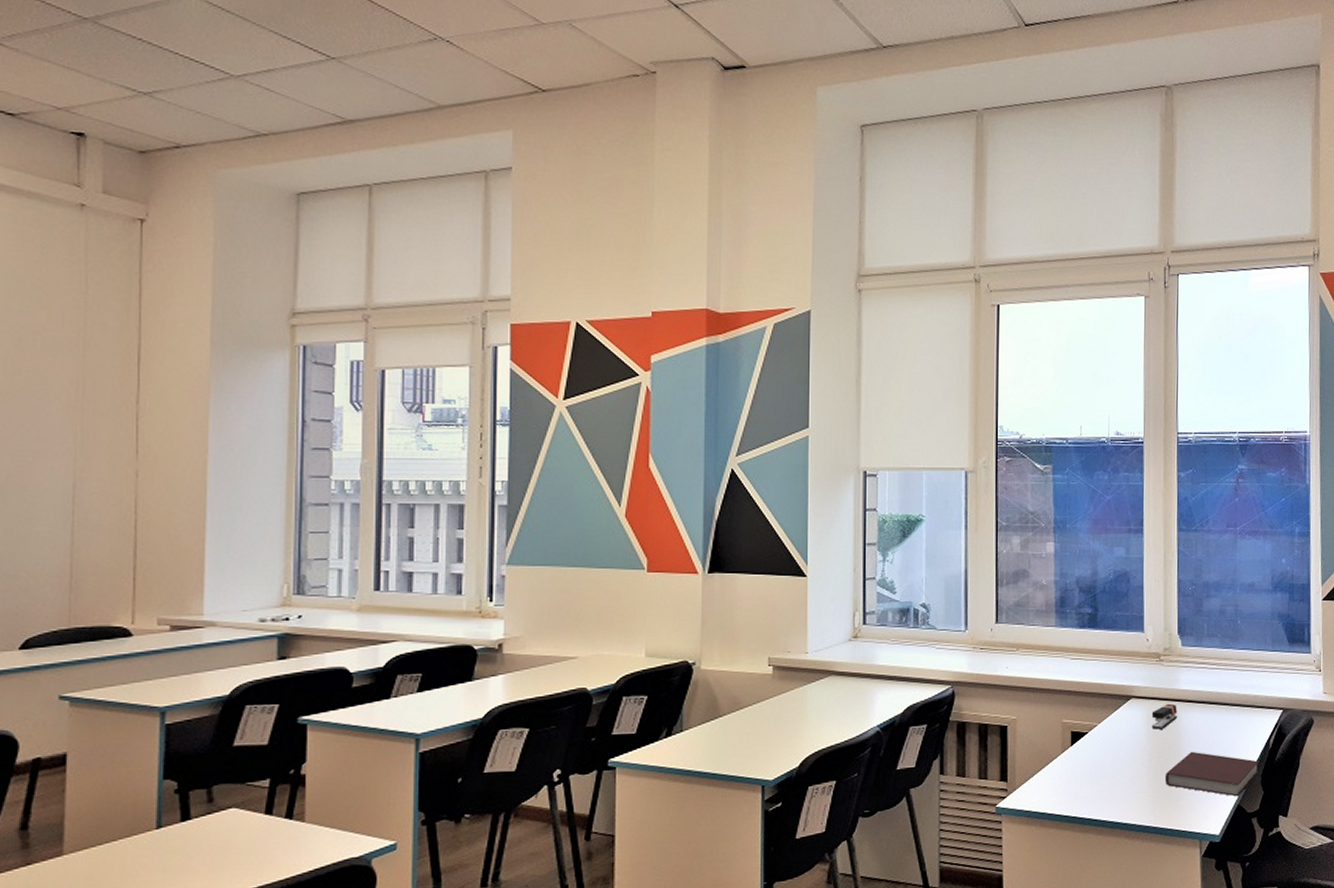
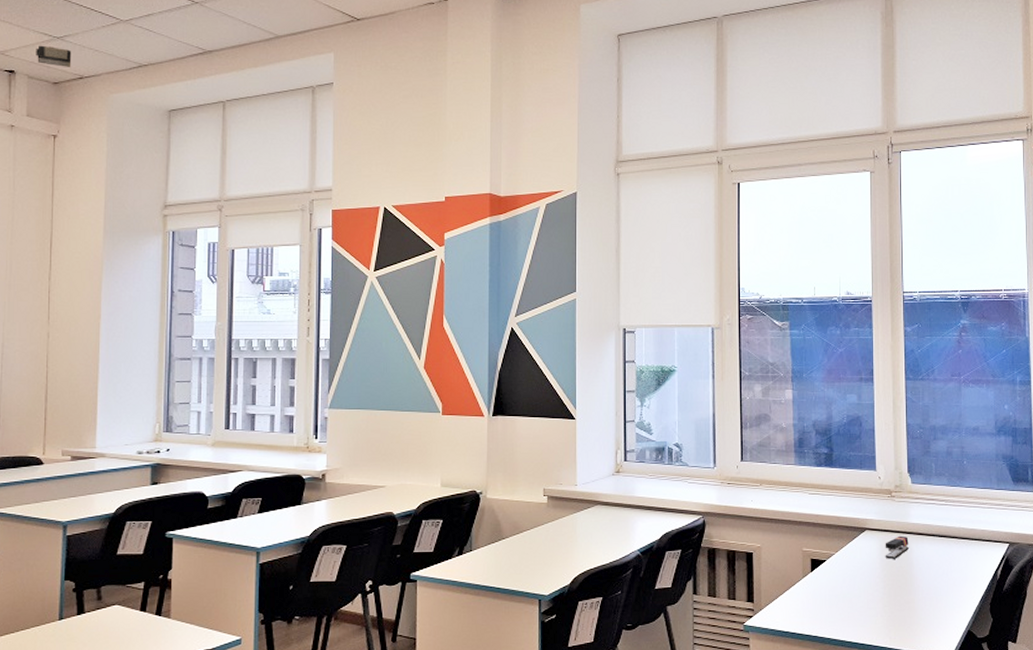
projector: none [114,102,164,132] -> present [36,45,72,67]
notebook: present [1164,751,1259,797] -> none [898,579,988,623]

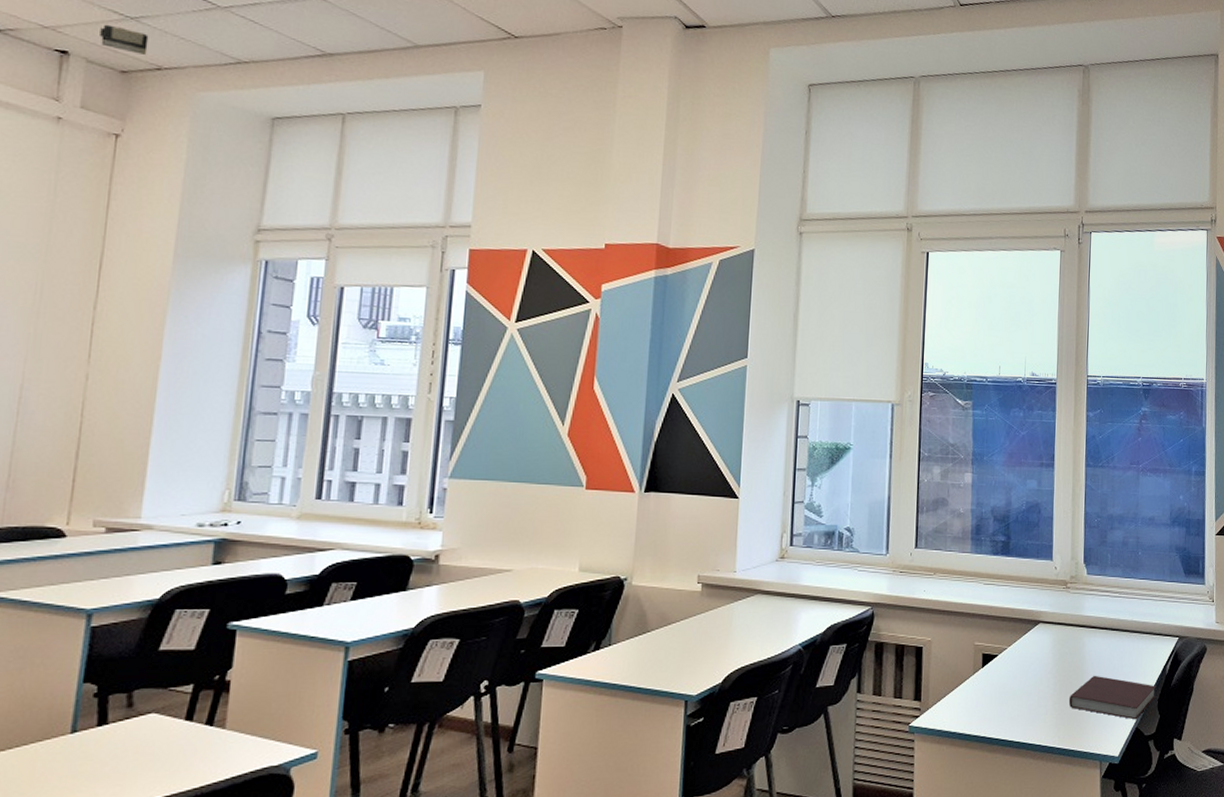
stapler: present [885,535,909,559] -> none [1057,629,1082,654]
notebook: none [898,579,988,623] -> present [1068,675,1156,720]

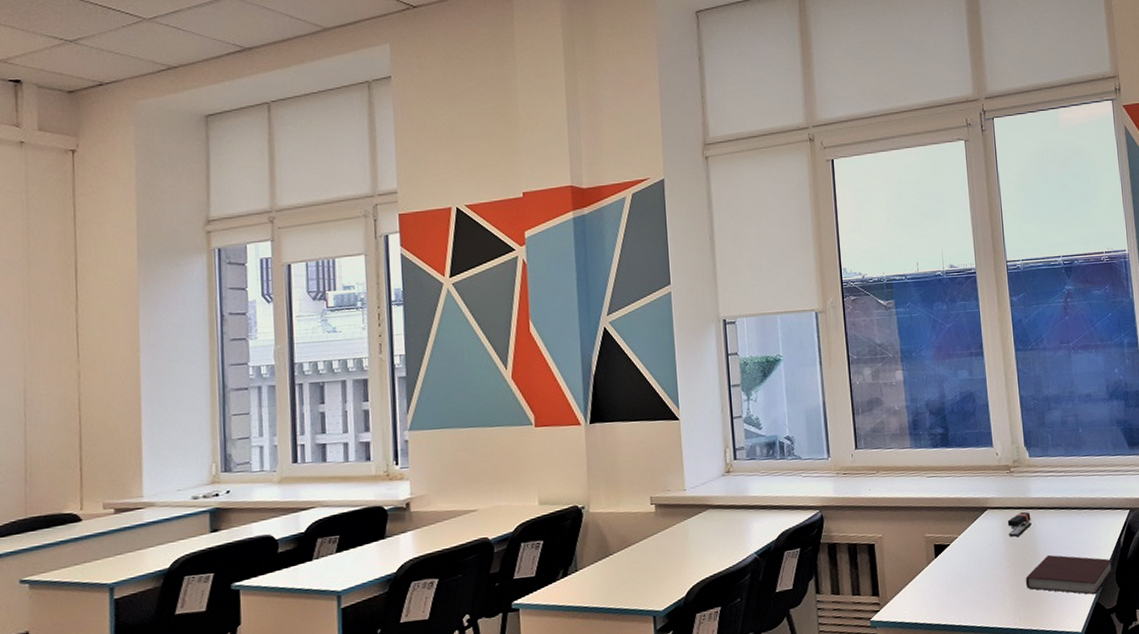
projector: present [100,24,149,55] -> none [45,50,89,74]
stapler: none [1057,629,1082,654] -> present [1007,511,1032,537]

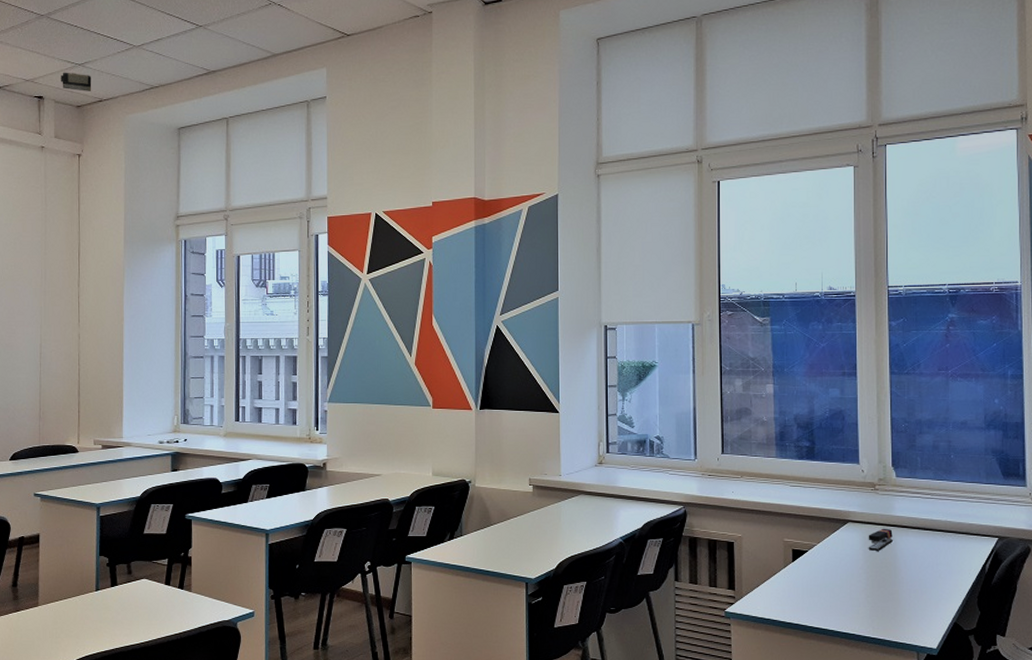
projector: none [45,50,89,74] -> present [61,72,92,91]
notebook: present [1025,554,1113,595] -> none [882,571,975,615]

